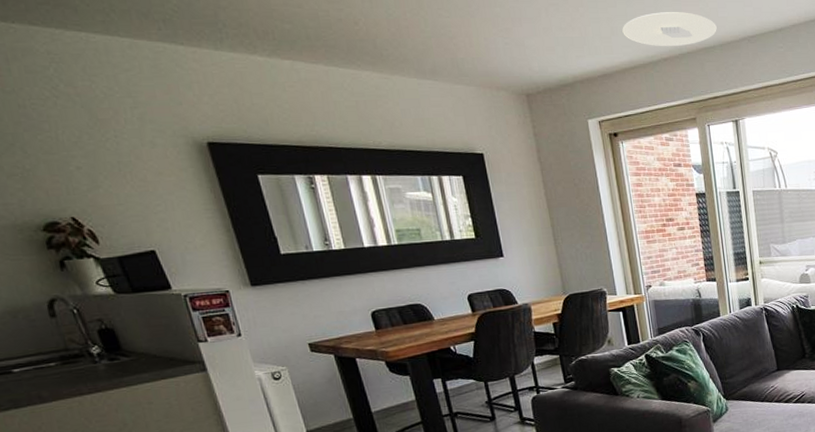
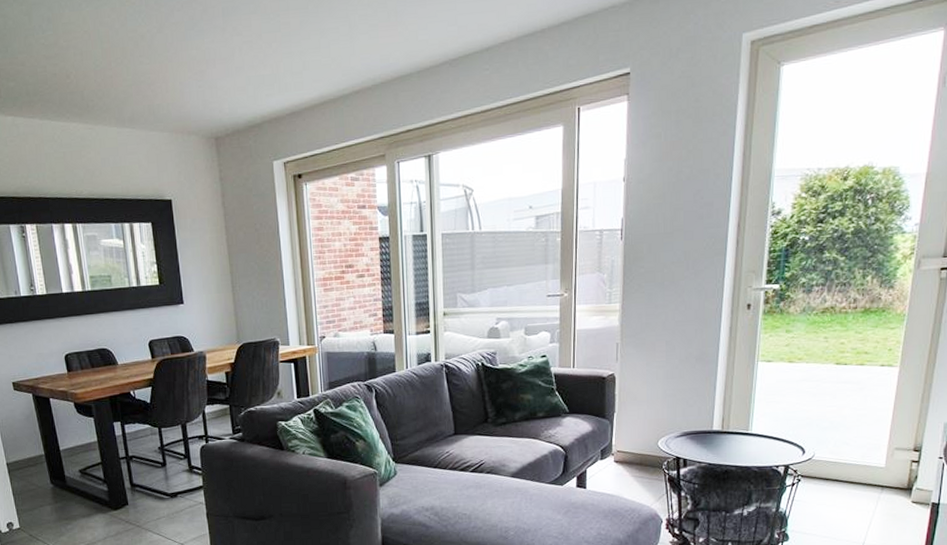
ceiling light: present [622,12,717,47] -> none [314,38,415,79]

